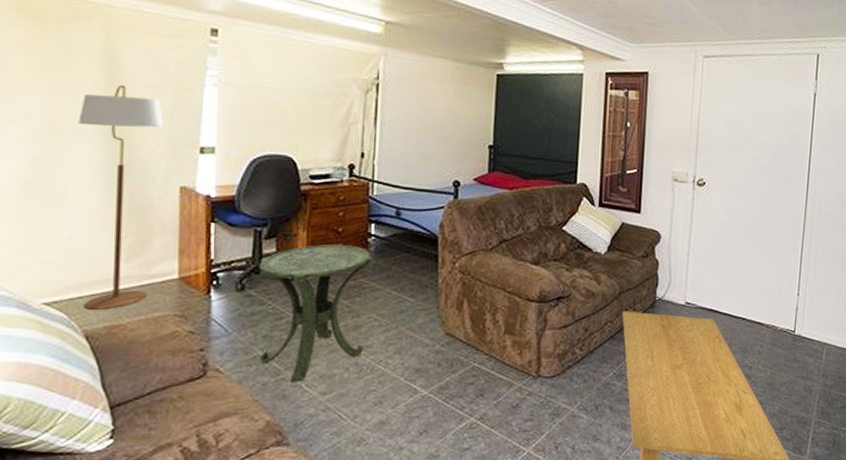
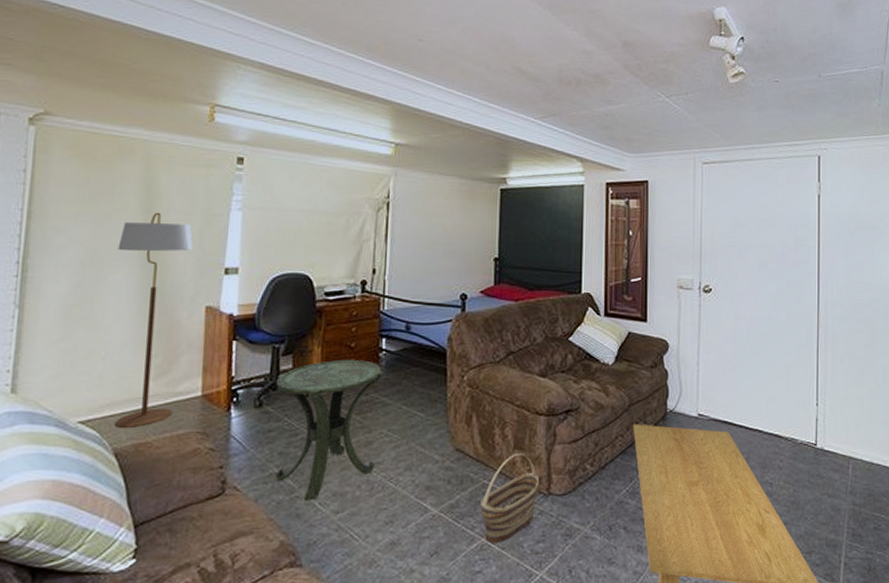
basket: none [470,338,530,422] -> present [480,454,540,543]

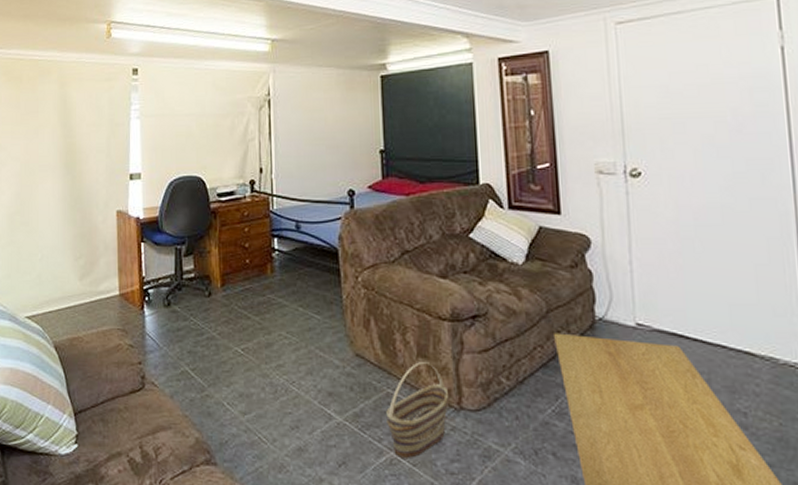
floor lamp: present [113,213,193,429] -> none [44,126,102,324]
side table: present [275,359,384,500] -> none [182,259,278,399]

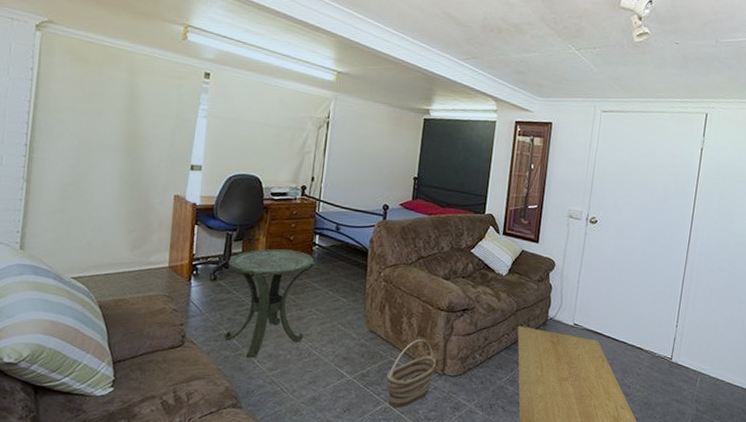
side table: none [182,259,278,399] -> present [223,249,316,358]

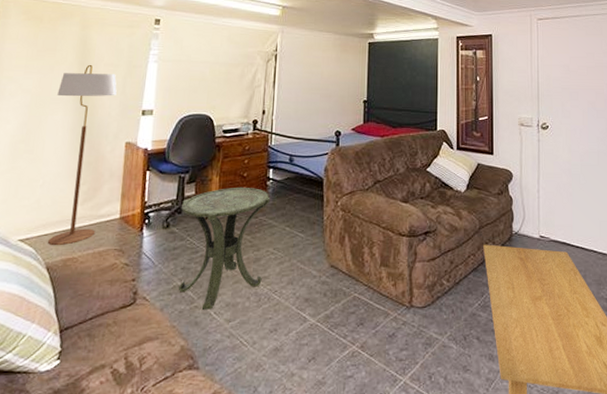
floor lamp: none [99,114,166,287] -> present [47,65,117,246]
basket: present [386,339,437,408] -> none [352,270,403,350]

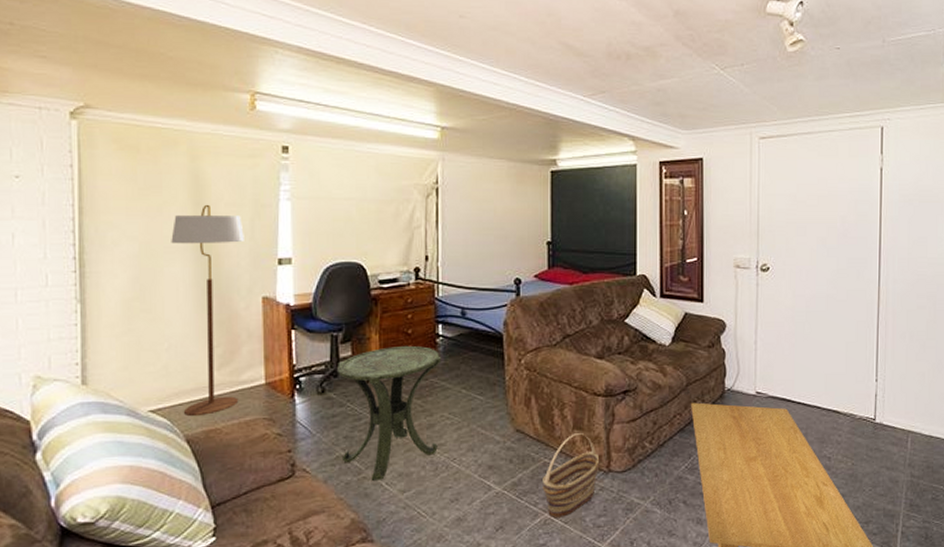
basket: none [352,270,403,350] -> present [542,433,600,518]

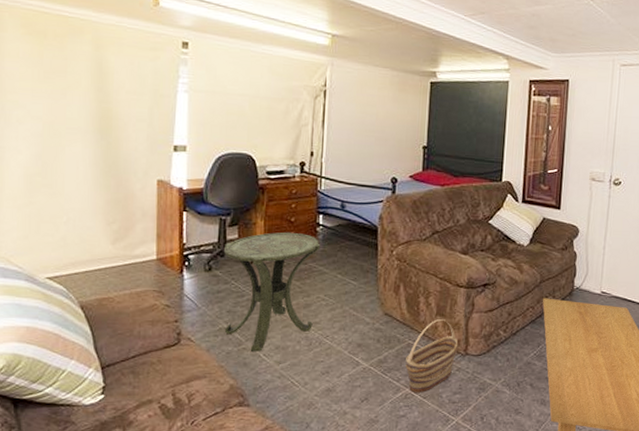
floor lamp: present [171,205,244,417] -> none [73,92,143,285]

